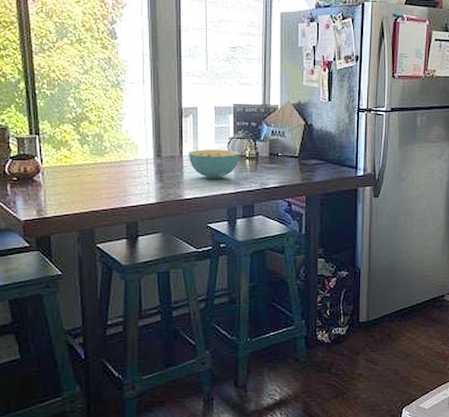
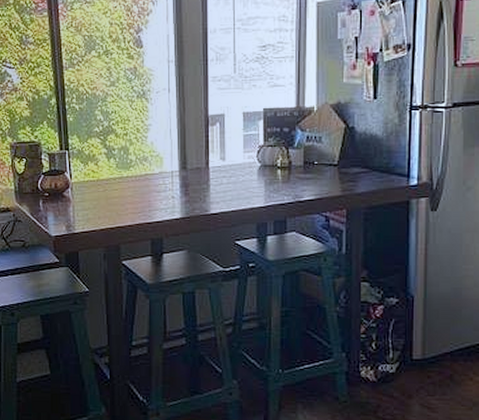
cereal bowl: present [188,149,240,179] -> none [214,159,271,192]

